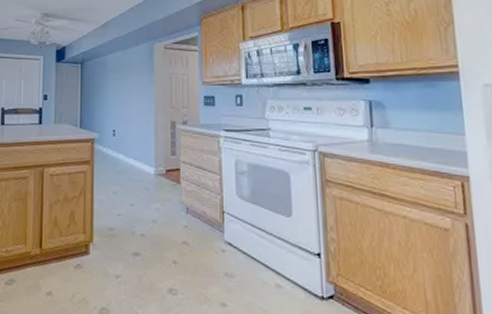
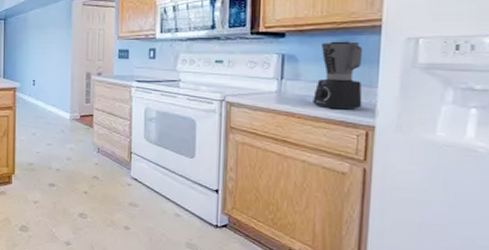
blender: none [405,87,454,160] -> present [313,41,363,111]

